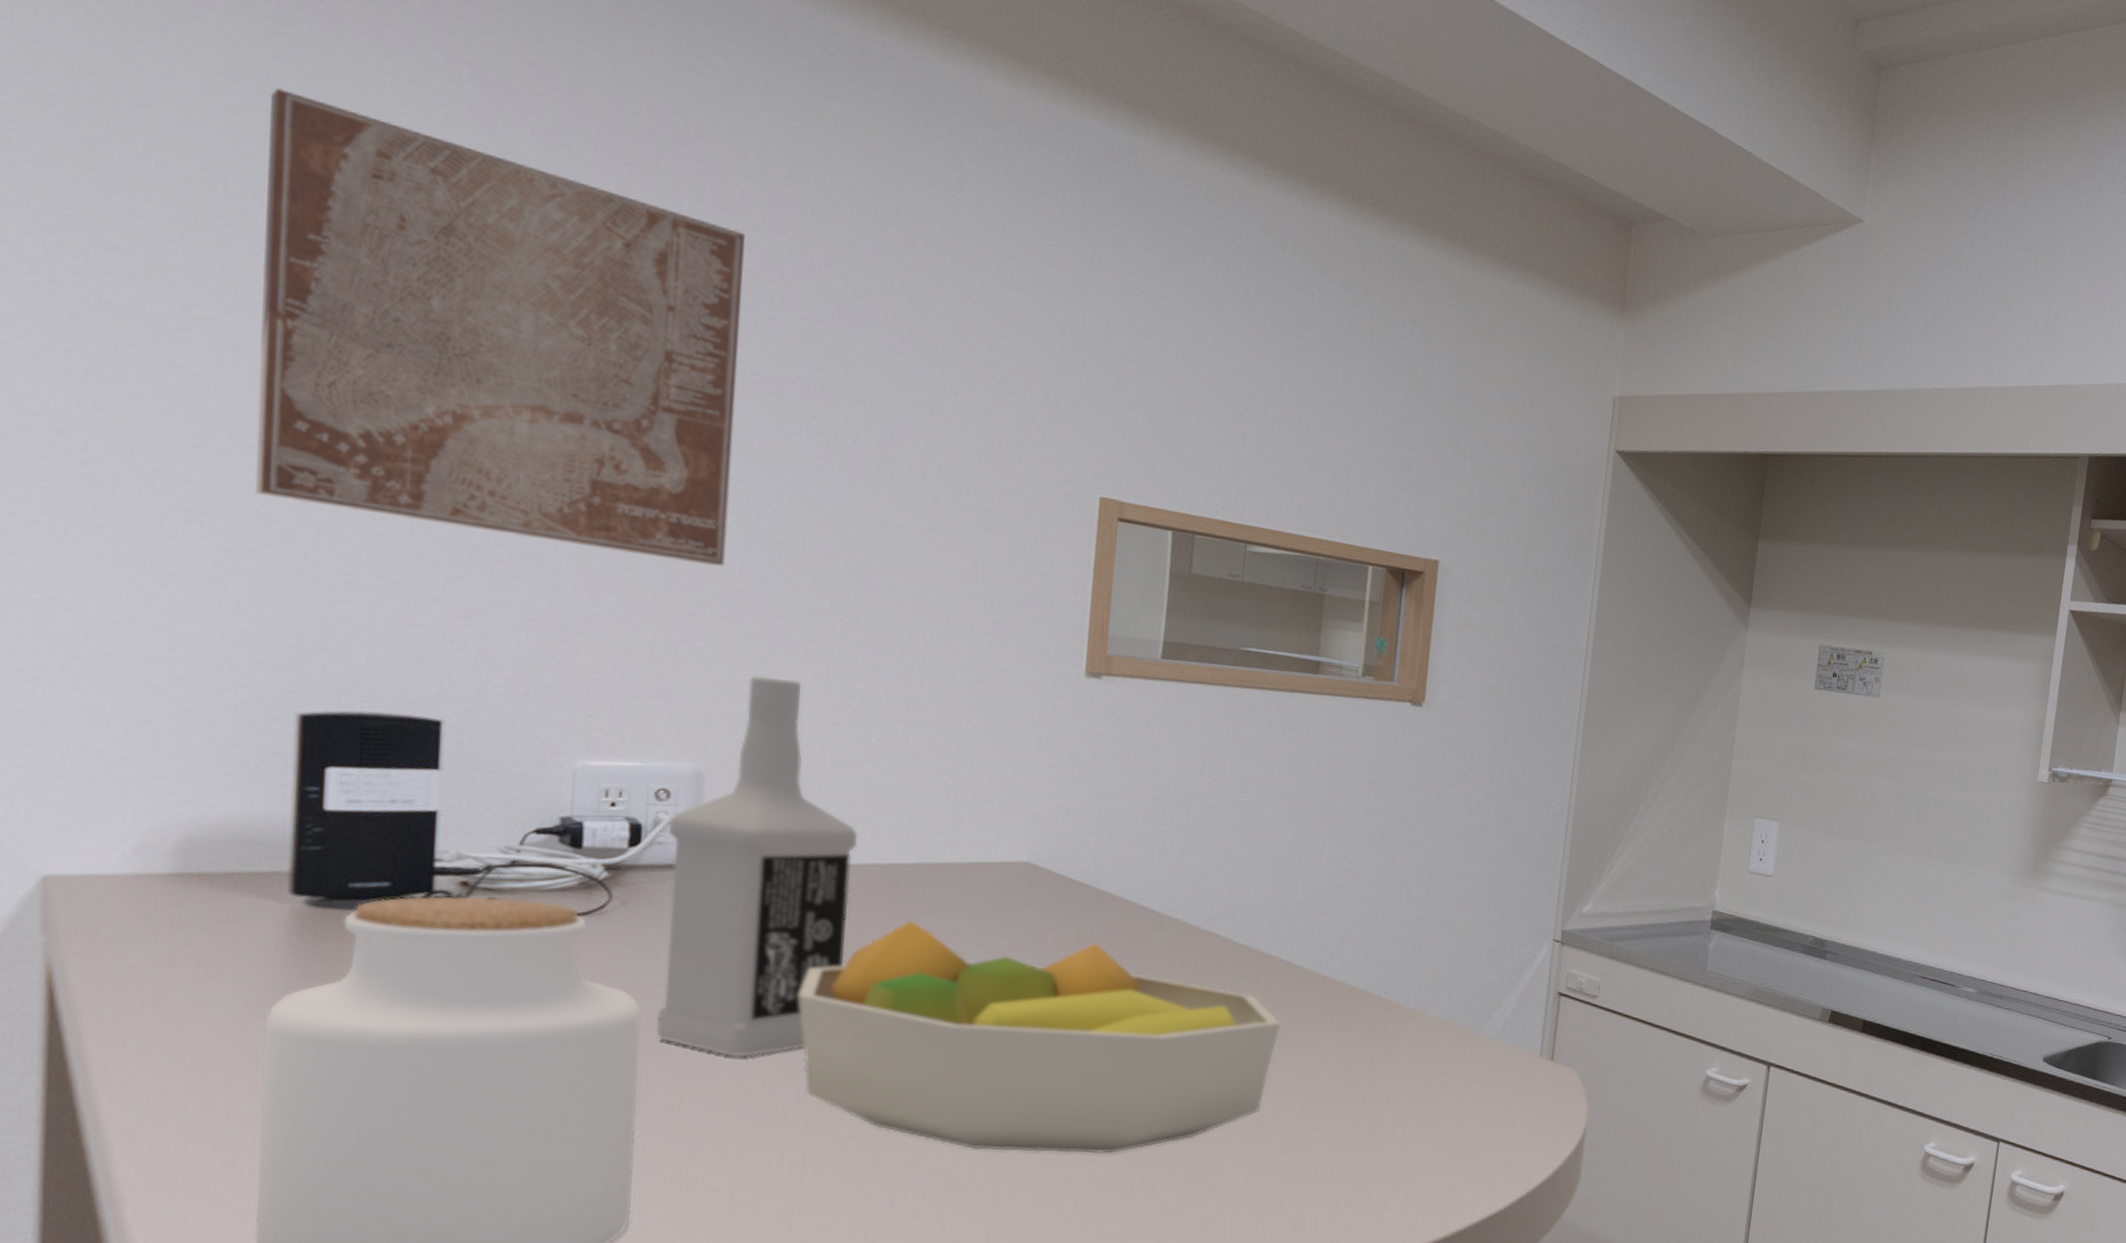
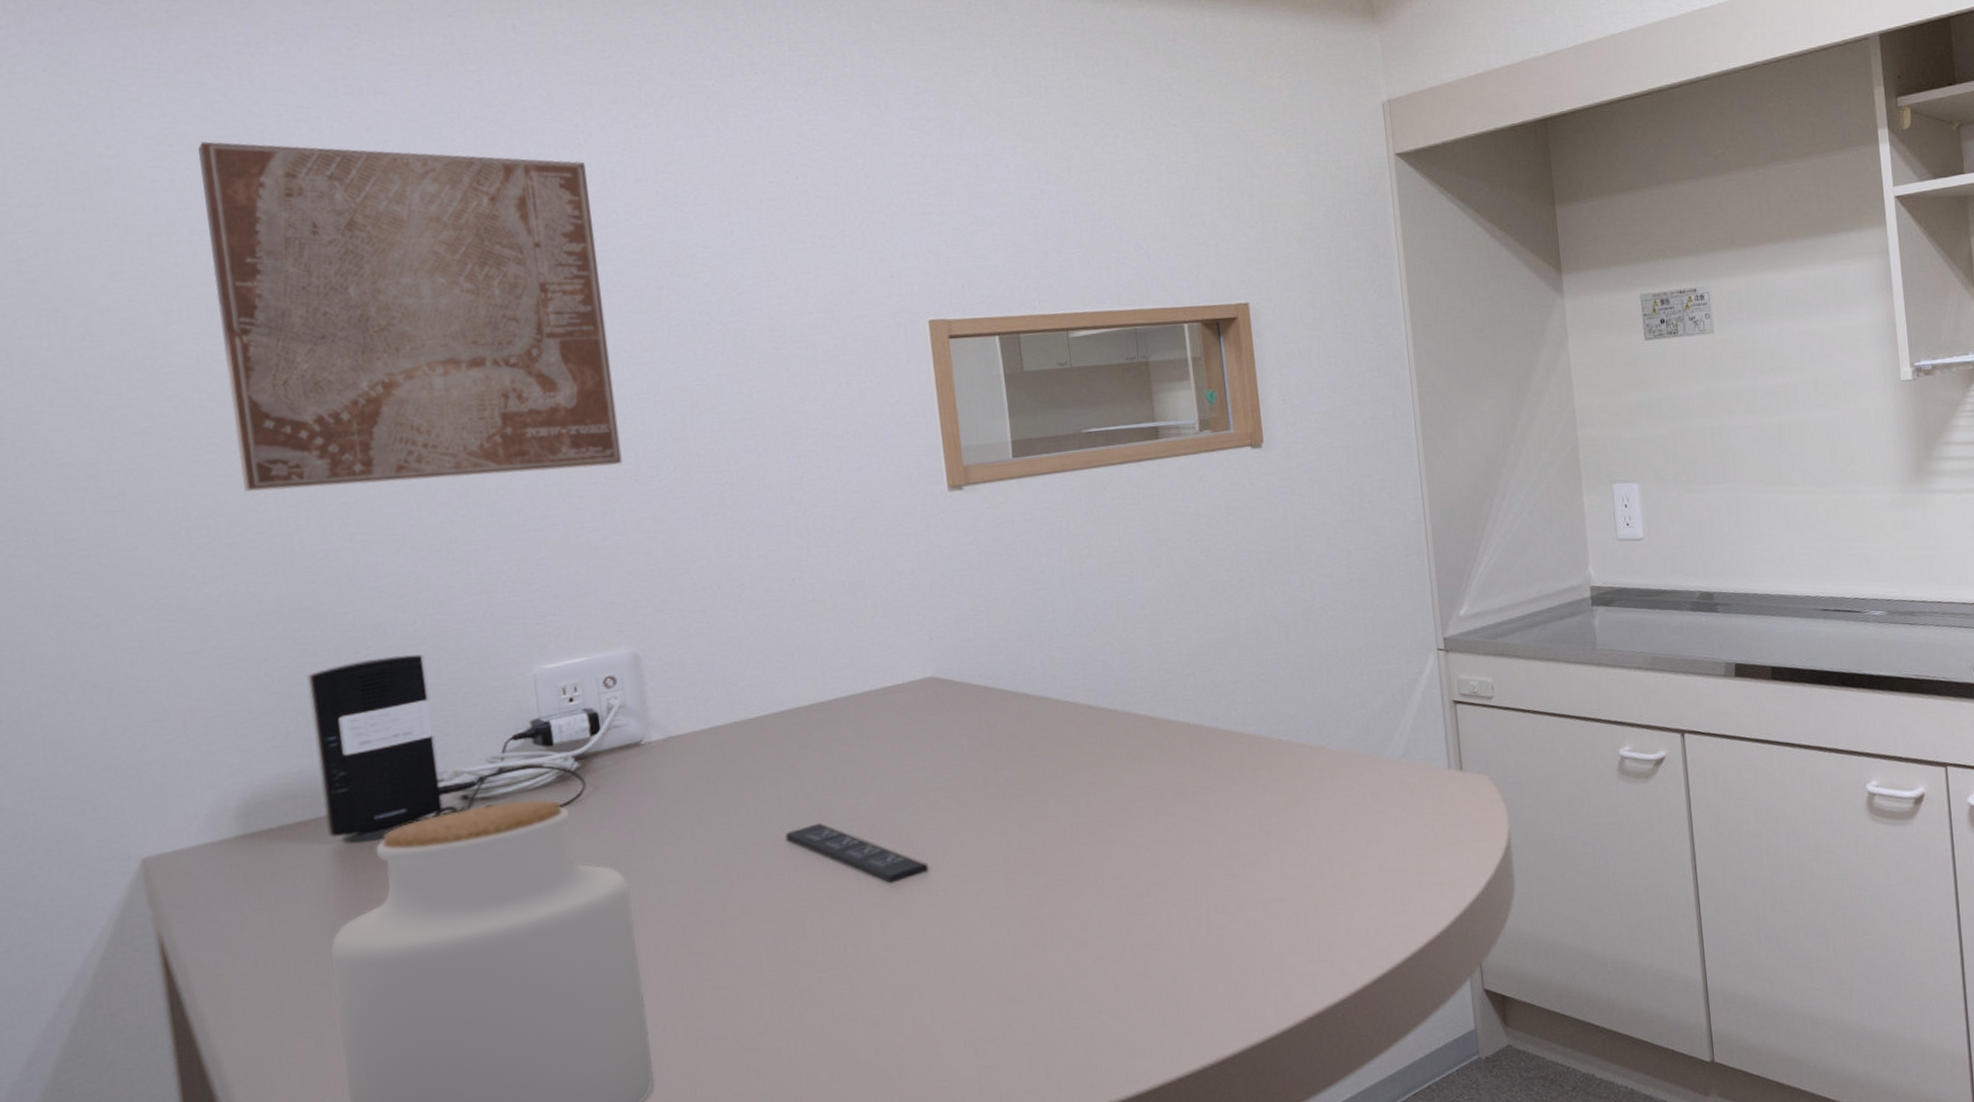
vodka: present [656,675,858,1057] -> none [620,552,792,912]
fruit bowl: present [797,920,1282,1154] -> none [756,741,1194,960]

